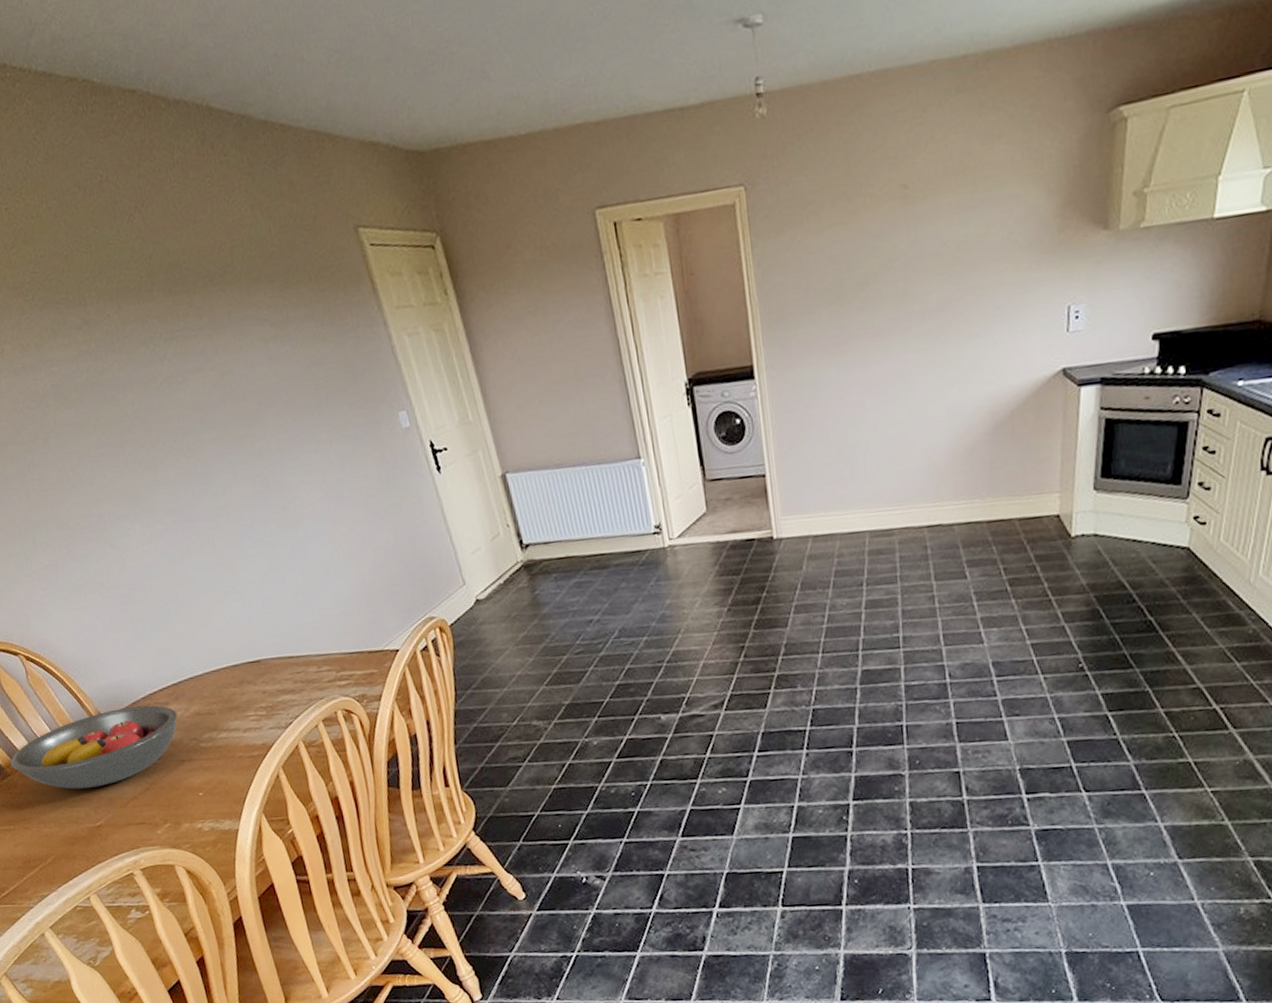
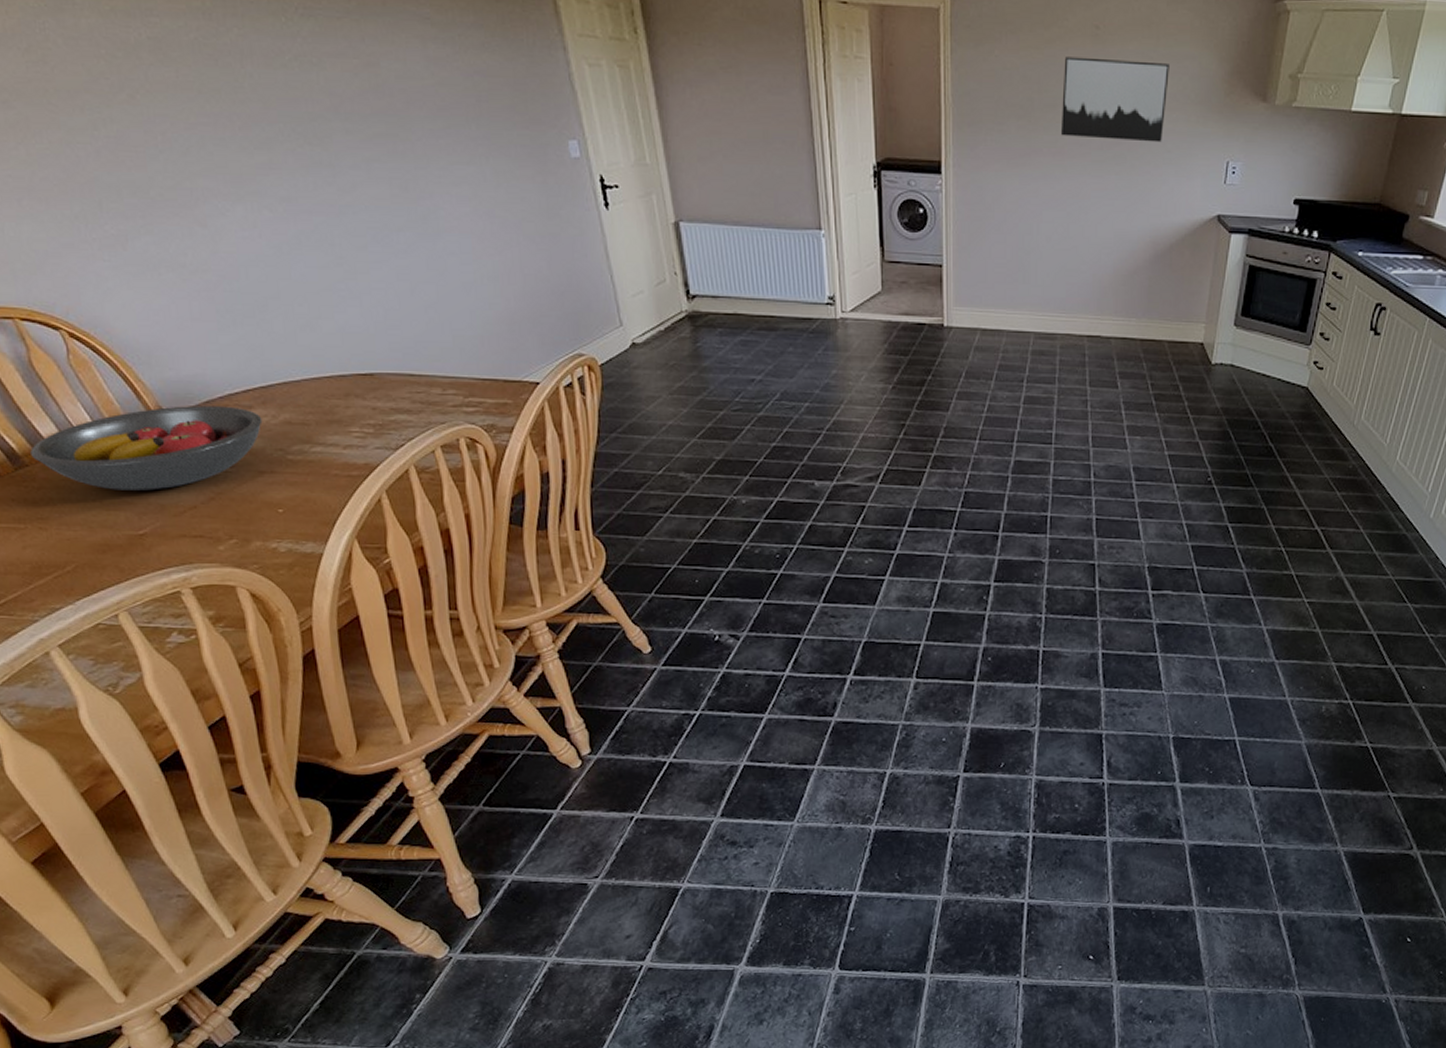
wall art: none [873,209,992,314] -> present [1061,56,1170,143]

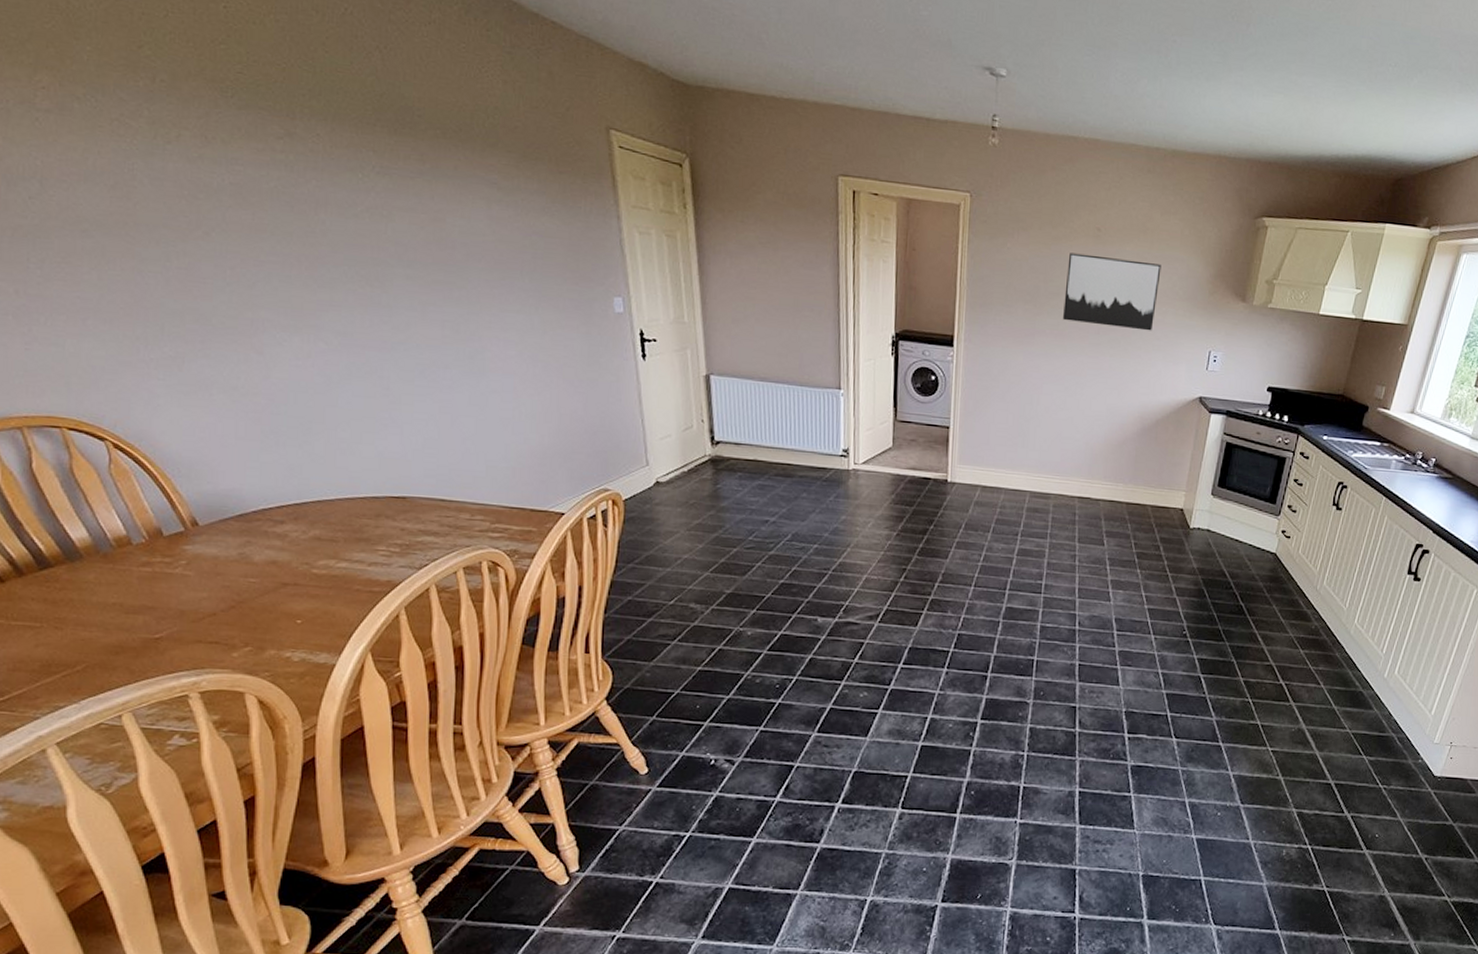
fruit bowl: present [30,406,263,491] -> none [58,517,292,597]

